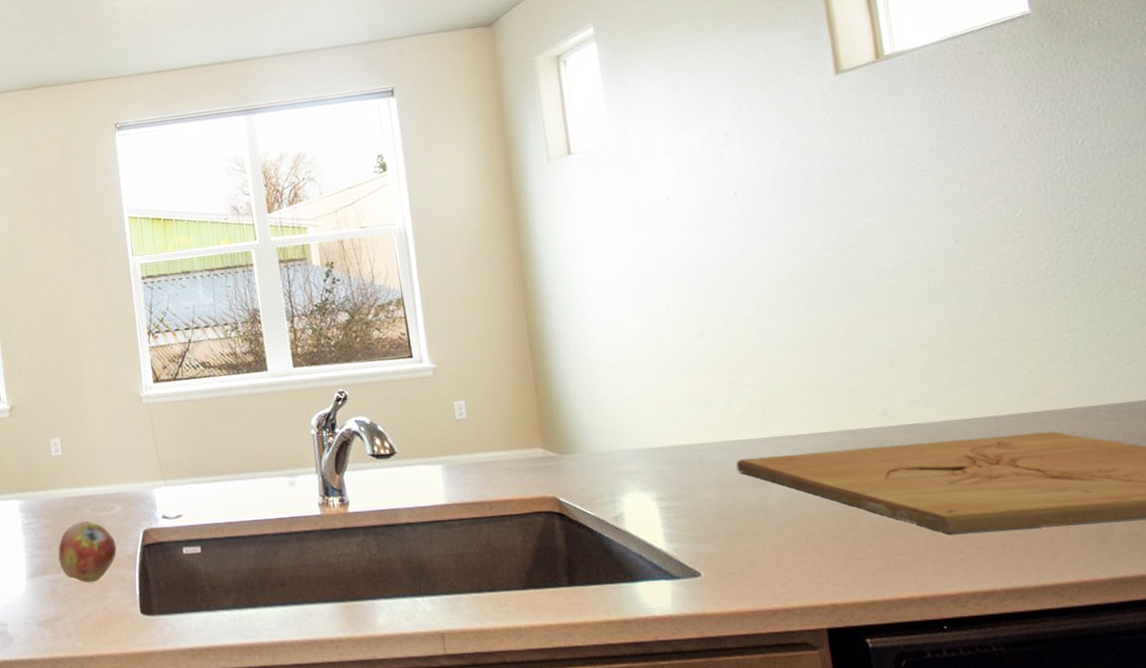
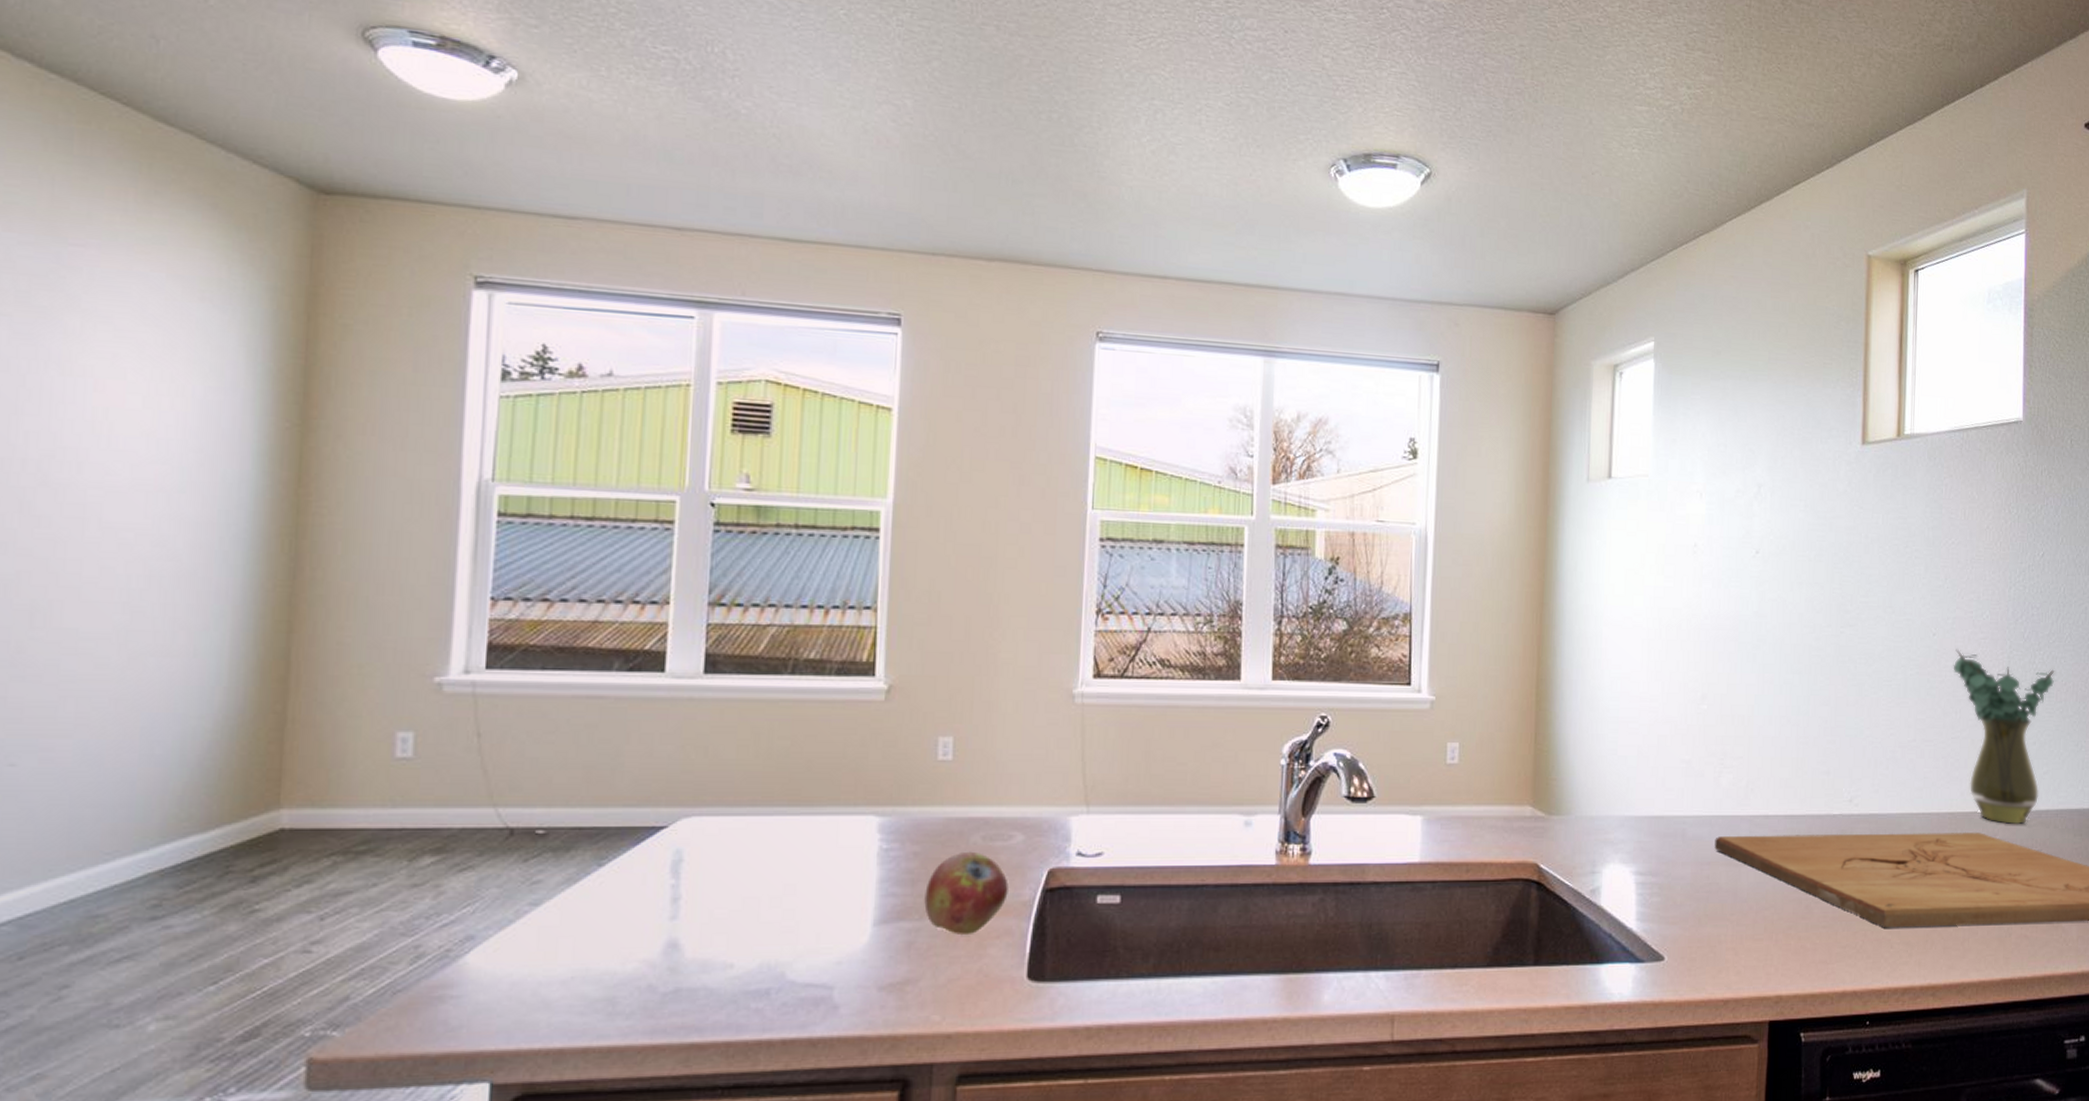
vase: none [986,252,1125,420] -> present [1953,649,2055,824]

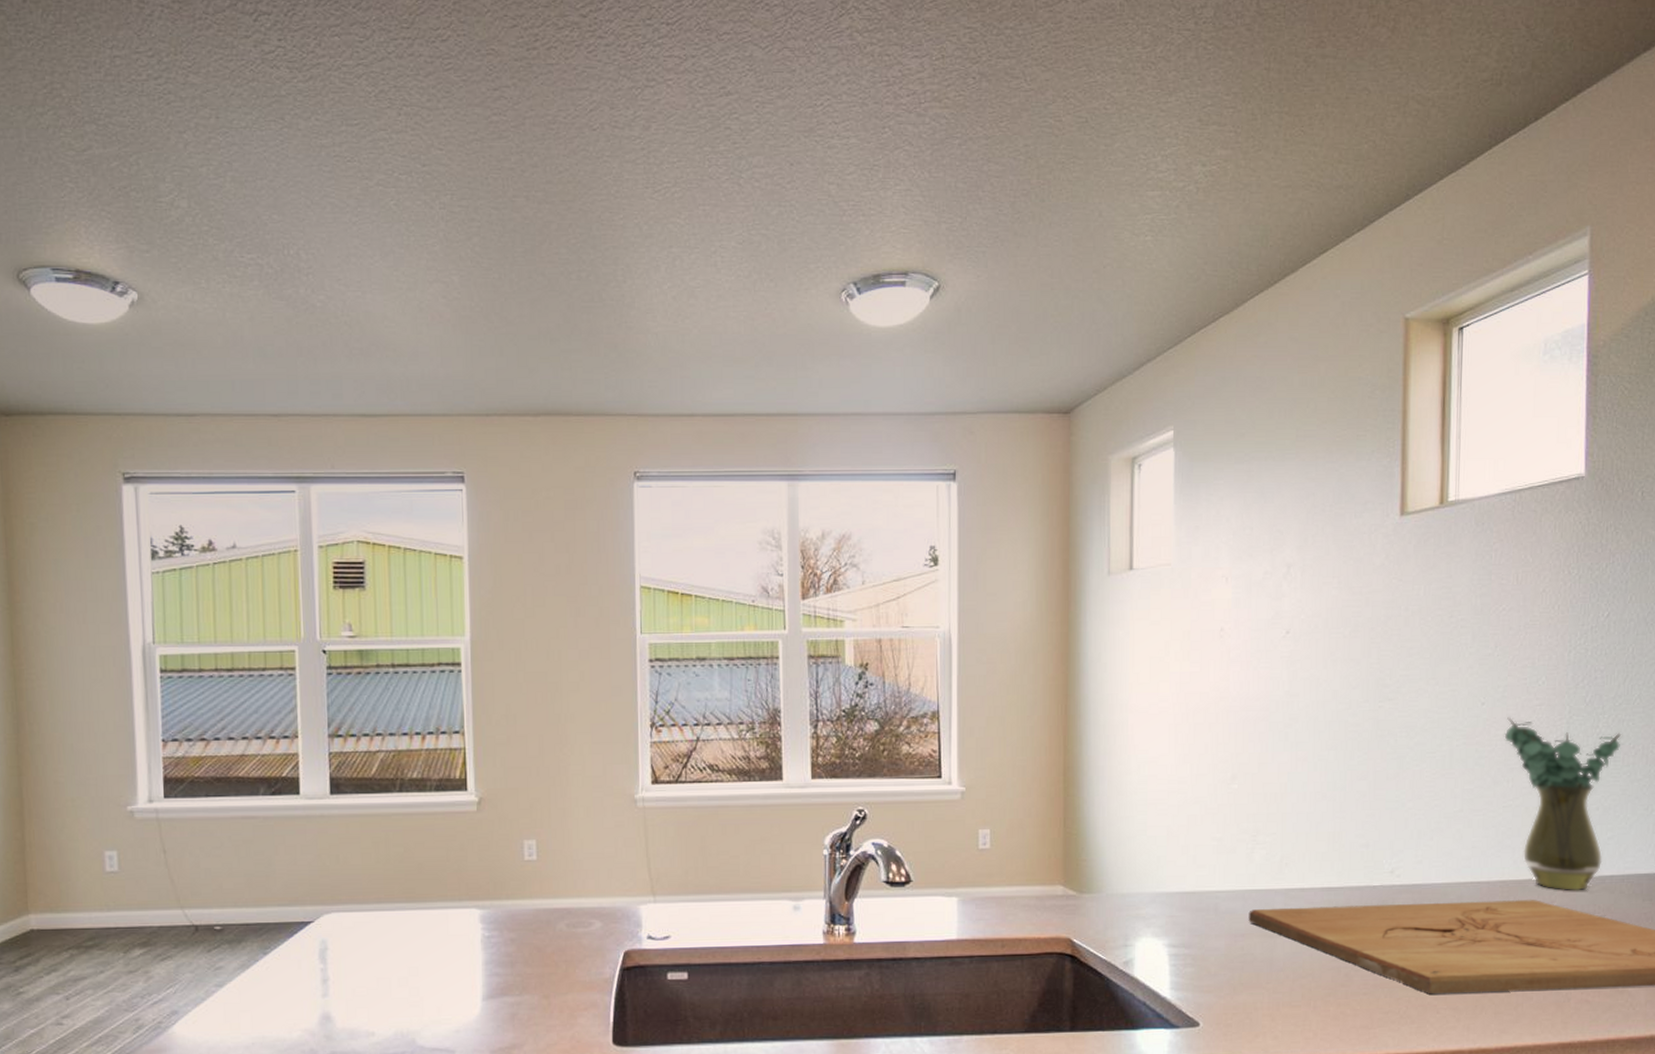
fruit: present [924,851,1009,934] -> none [522,937,592,1007]

